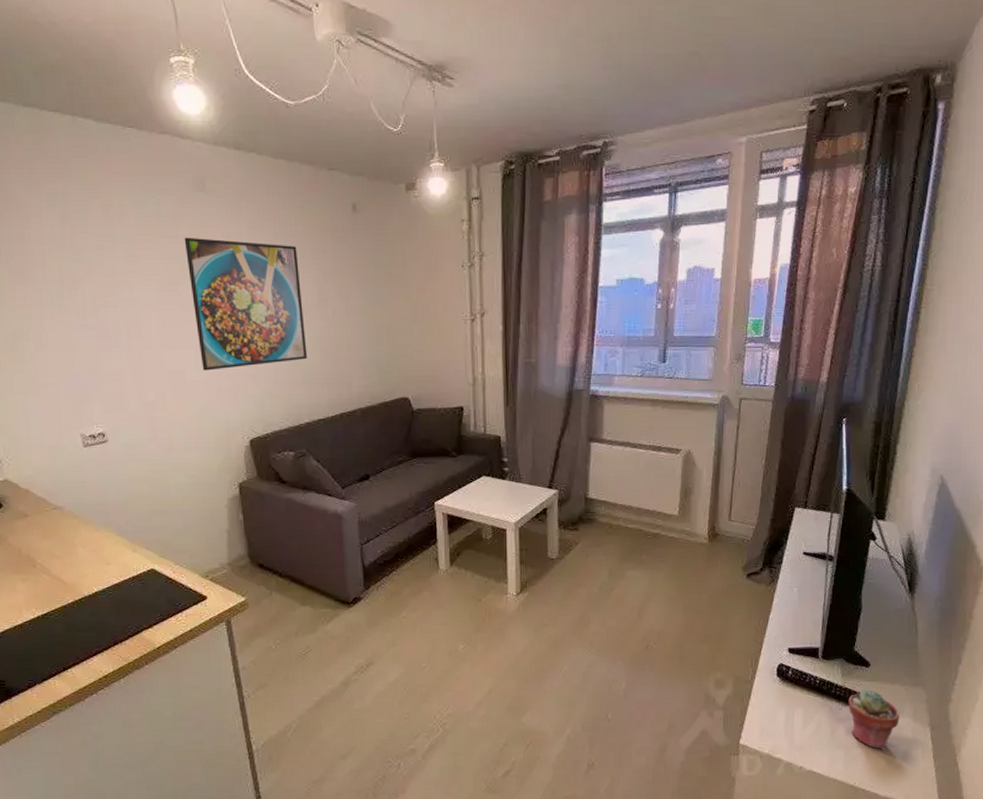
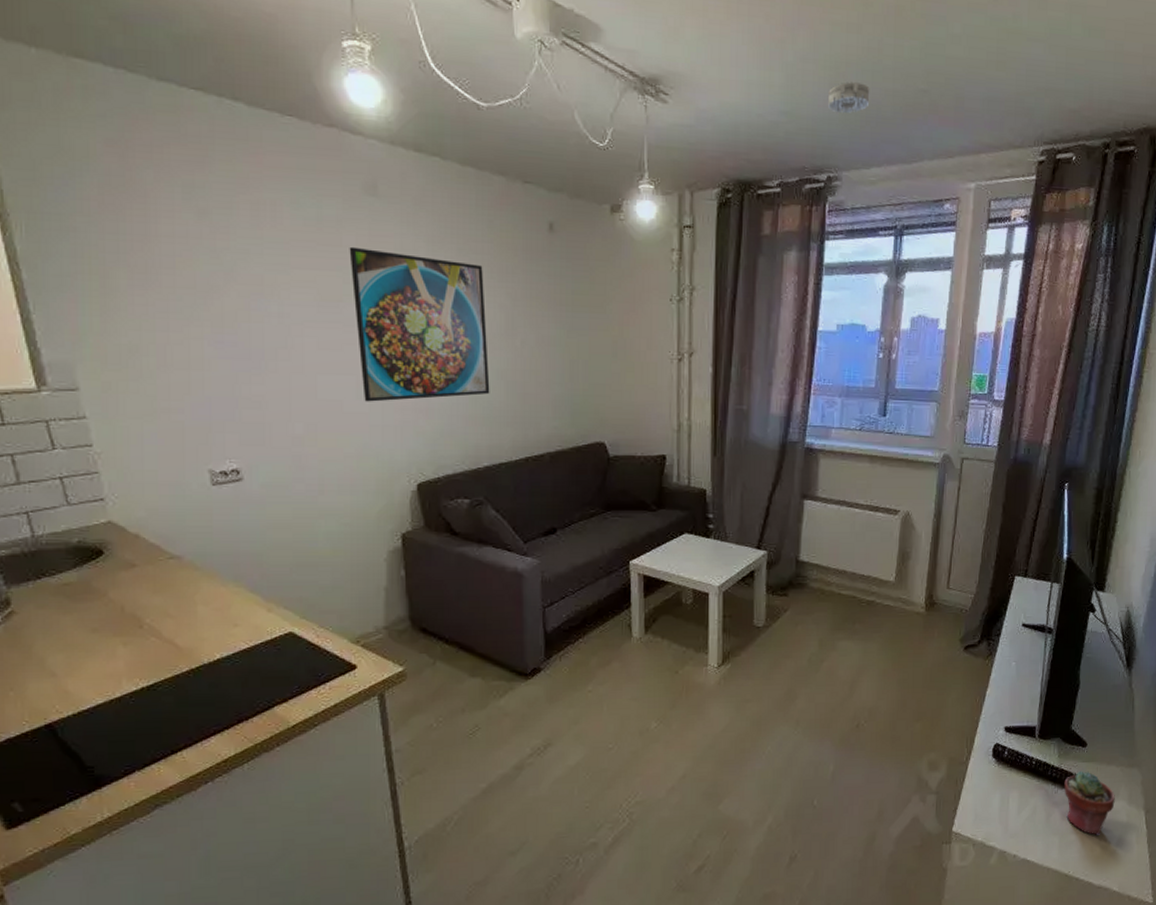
smoke detector: none [602,51,642,82] -> present [828,82,870,114]

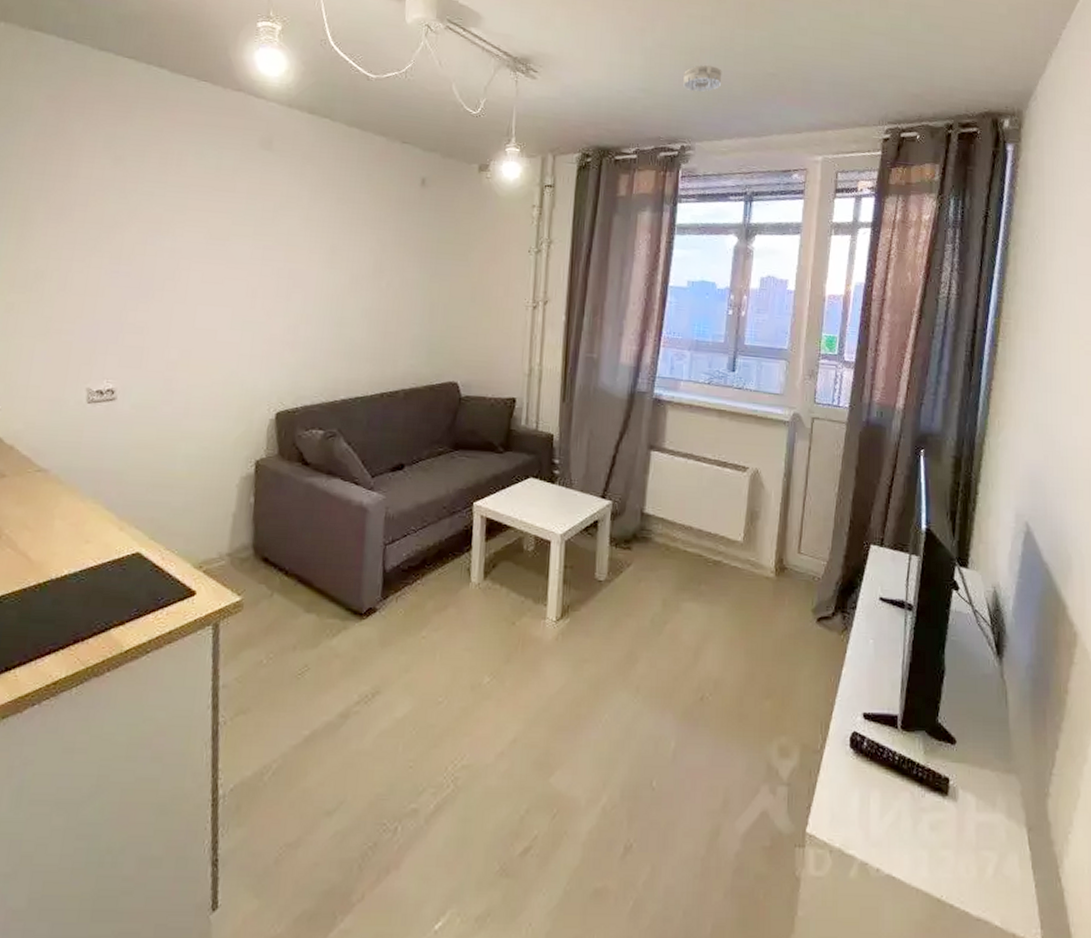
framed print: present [349,246,490,402] -> none [236,192,358,333]
potted succulent: present [1064,770,1115,836] -> none [932,771,991,855]

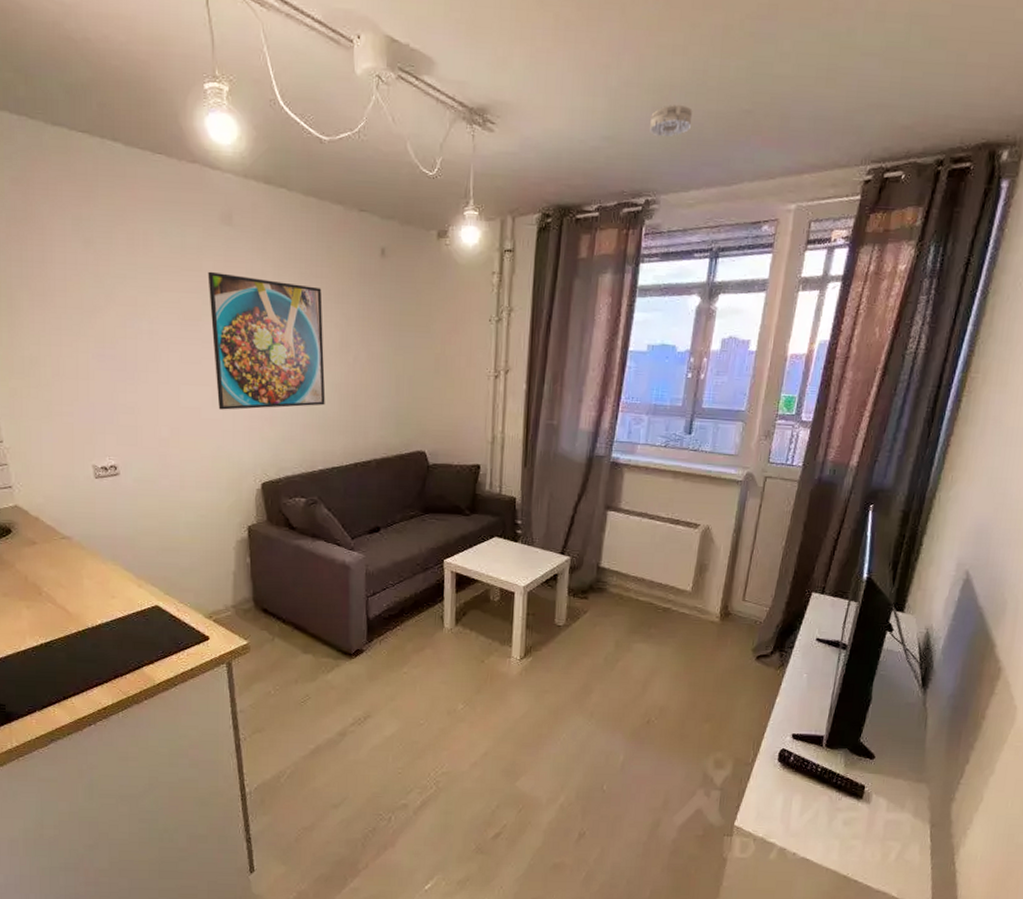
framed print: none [236,192,358,333] -> present [207,271,326,410]

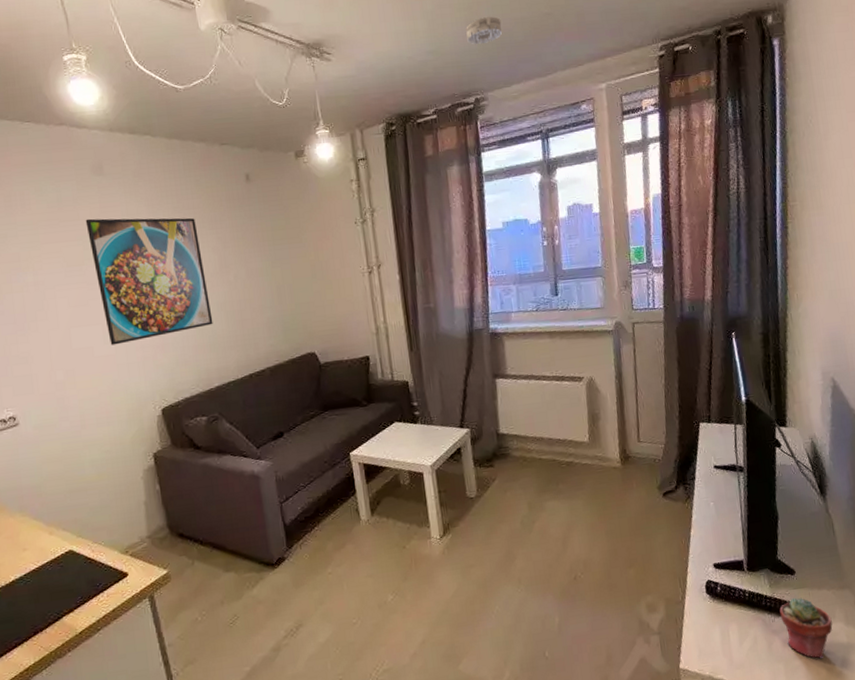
potted succulent: none [848,780,901,844] -> present [779,597,833,659]

